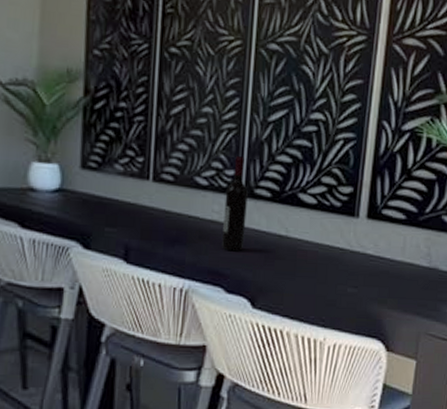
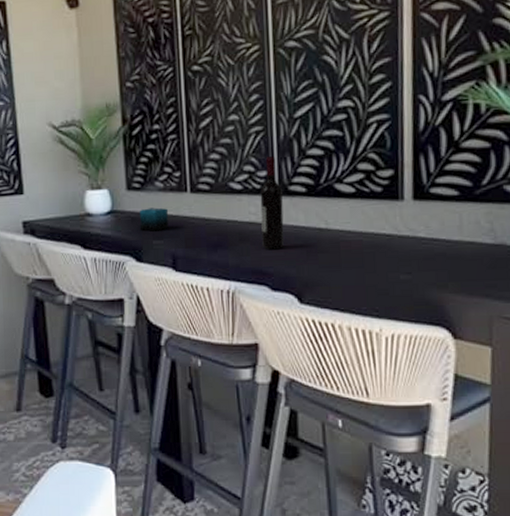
candle: none [92,191,127,218] -> present [140,207,169,232]

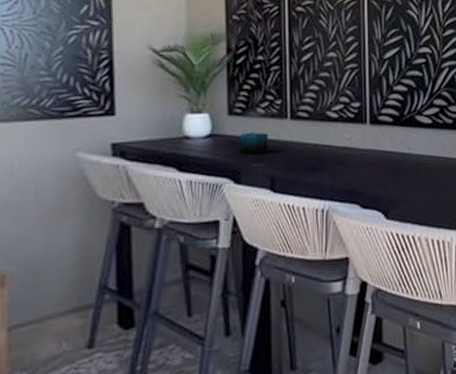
wine bottle: present [260,156,285,250] -> none [353,90,374,172]

